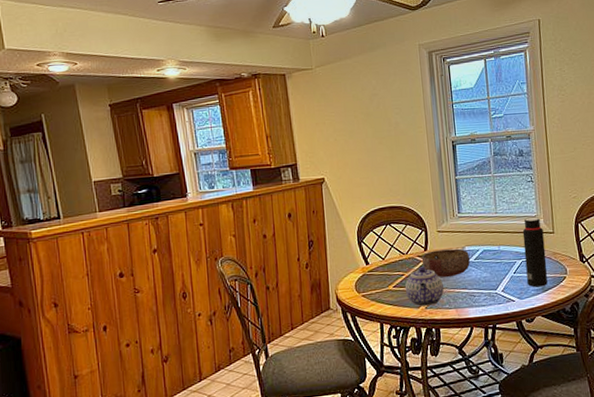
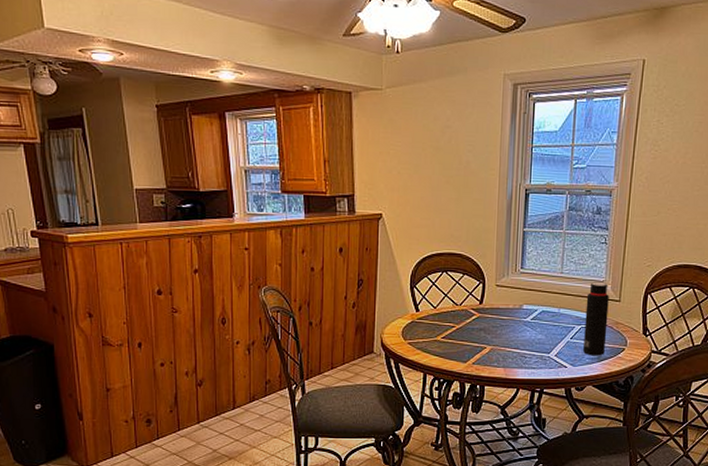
teapot: present [405,266,444,307] -> none [454,320,494,362]
bowl: present [421,248,470,278] -> none [475,305,526,335]

